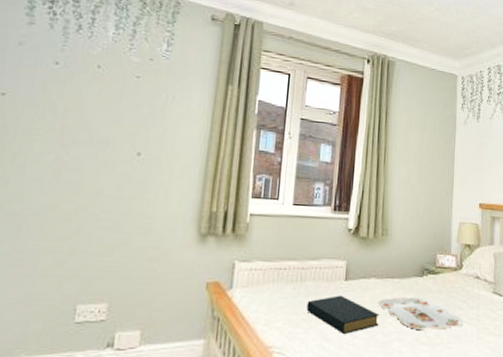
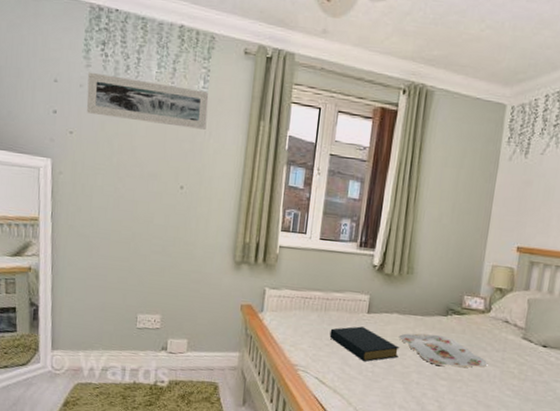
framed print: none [26,29,173,93] -> present [86,72,209,130]

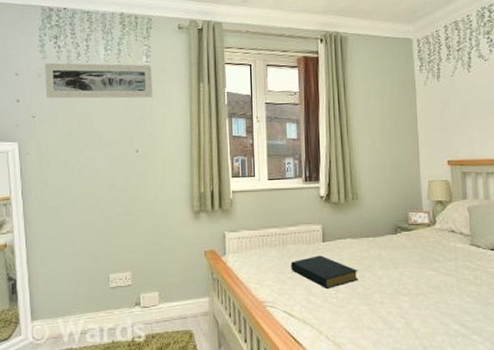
serving tray: present [398,333,487,368] -> none [355,253,442,282]

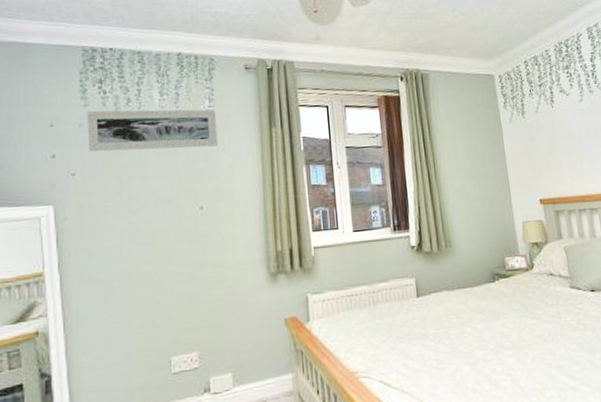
hardback book: present [291,255,359,288] -> none [383,312,459,350]

